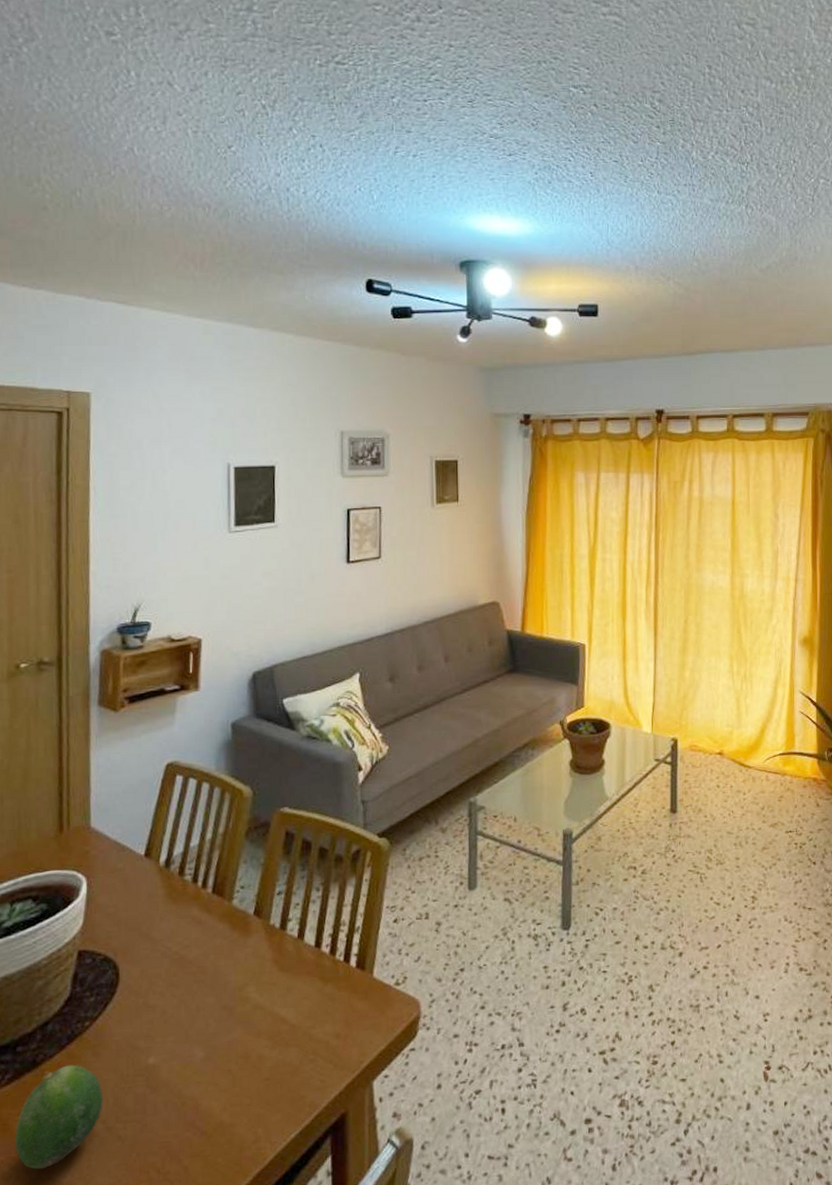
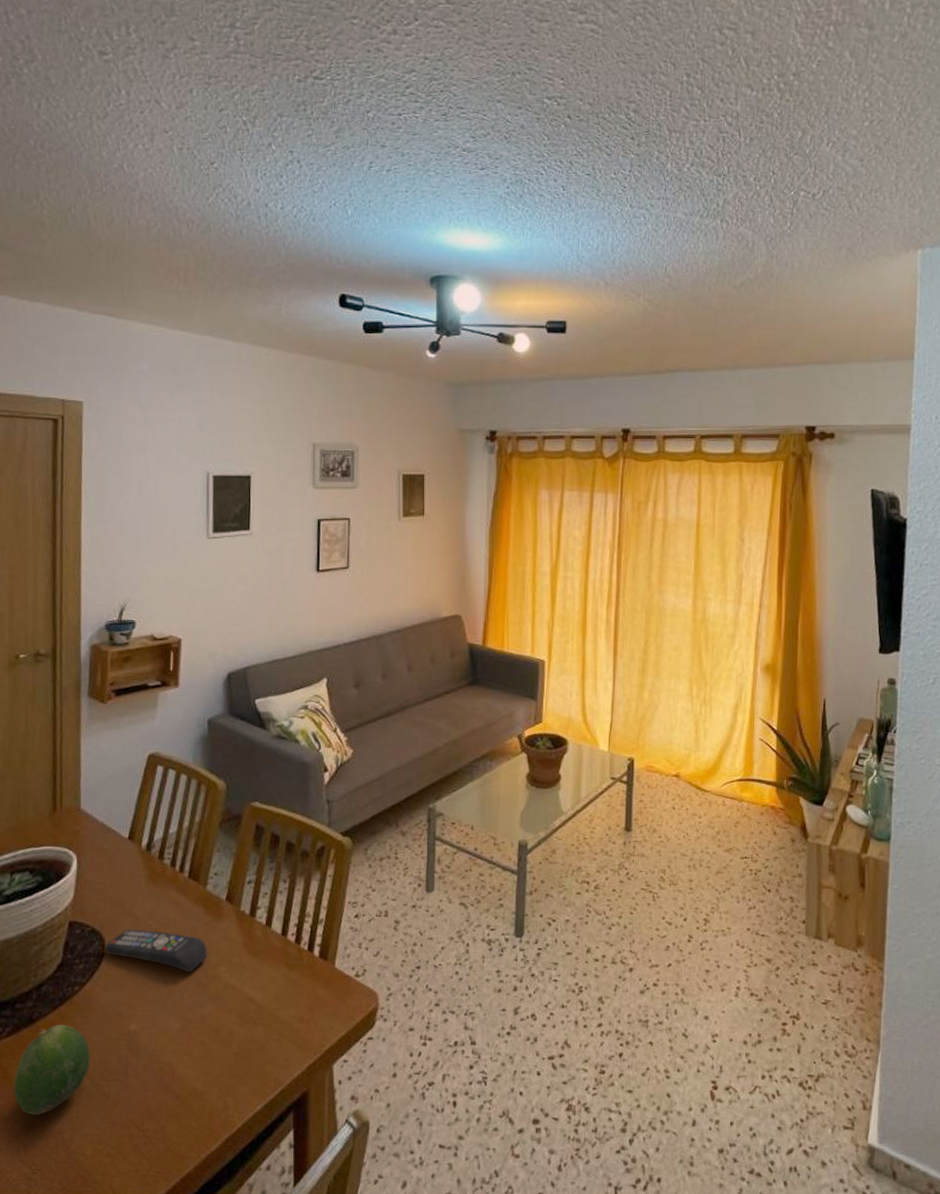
remote control: none [118,953,234,995] -> present [104,929,207,972]

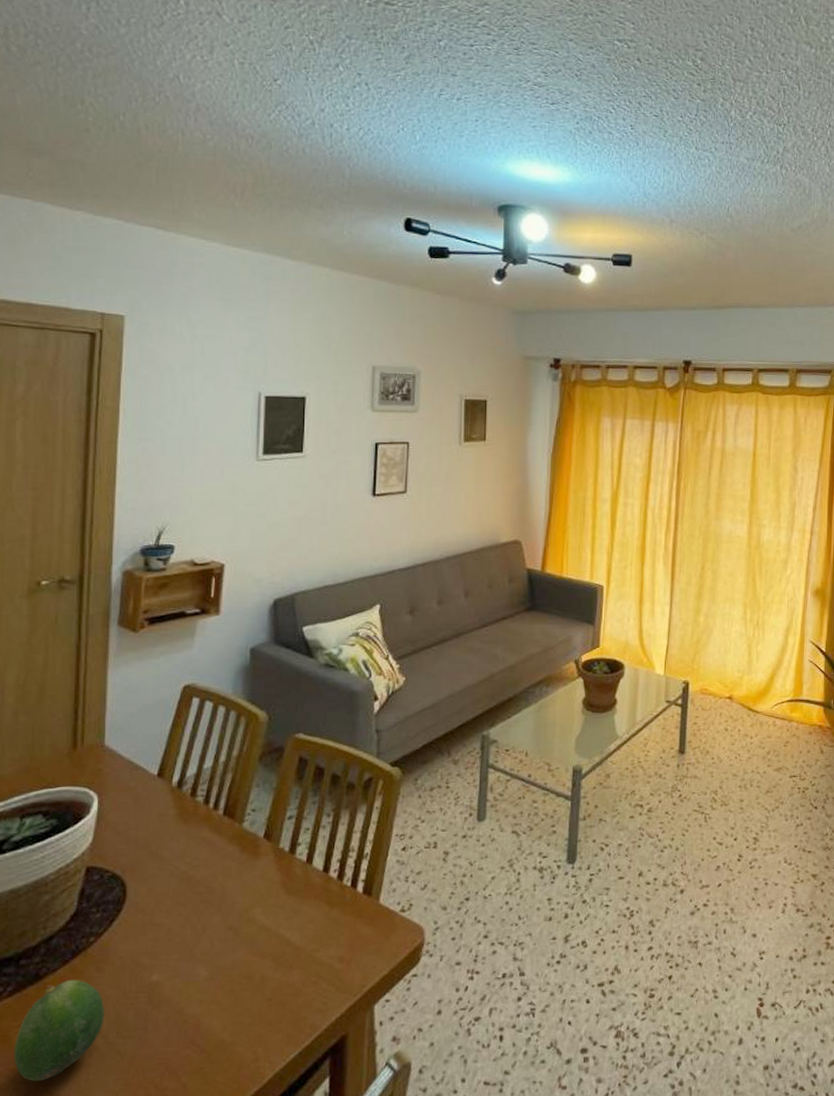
remote control: present [104,929,207,972] -> none [126,872,241,916]

